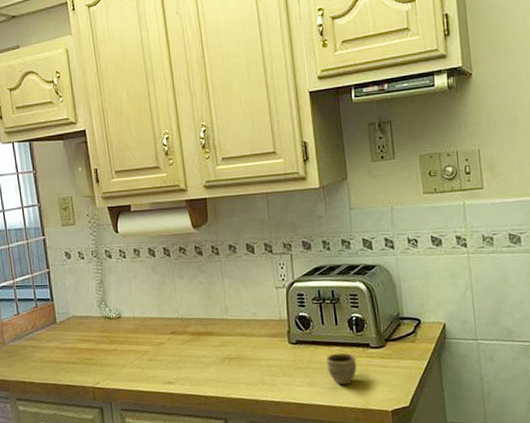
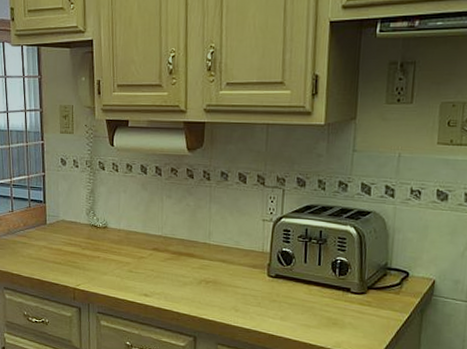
cup: present [325,352,357,385] -> none [302,292,334,324]

